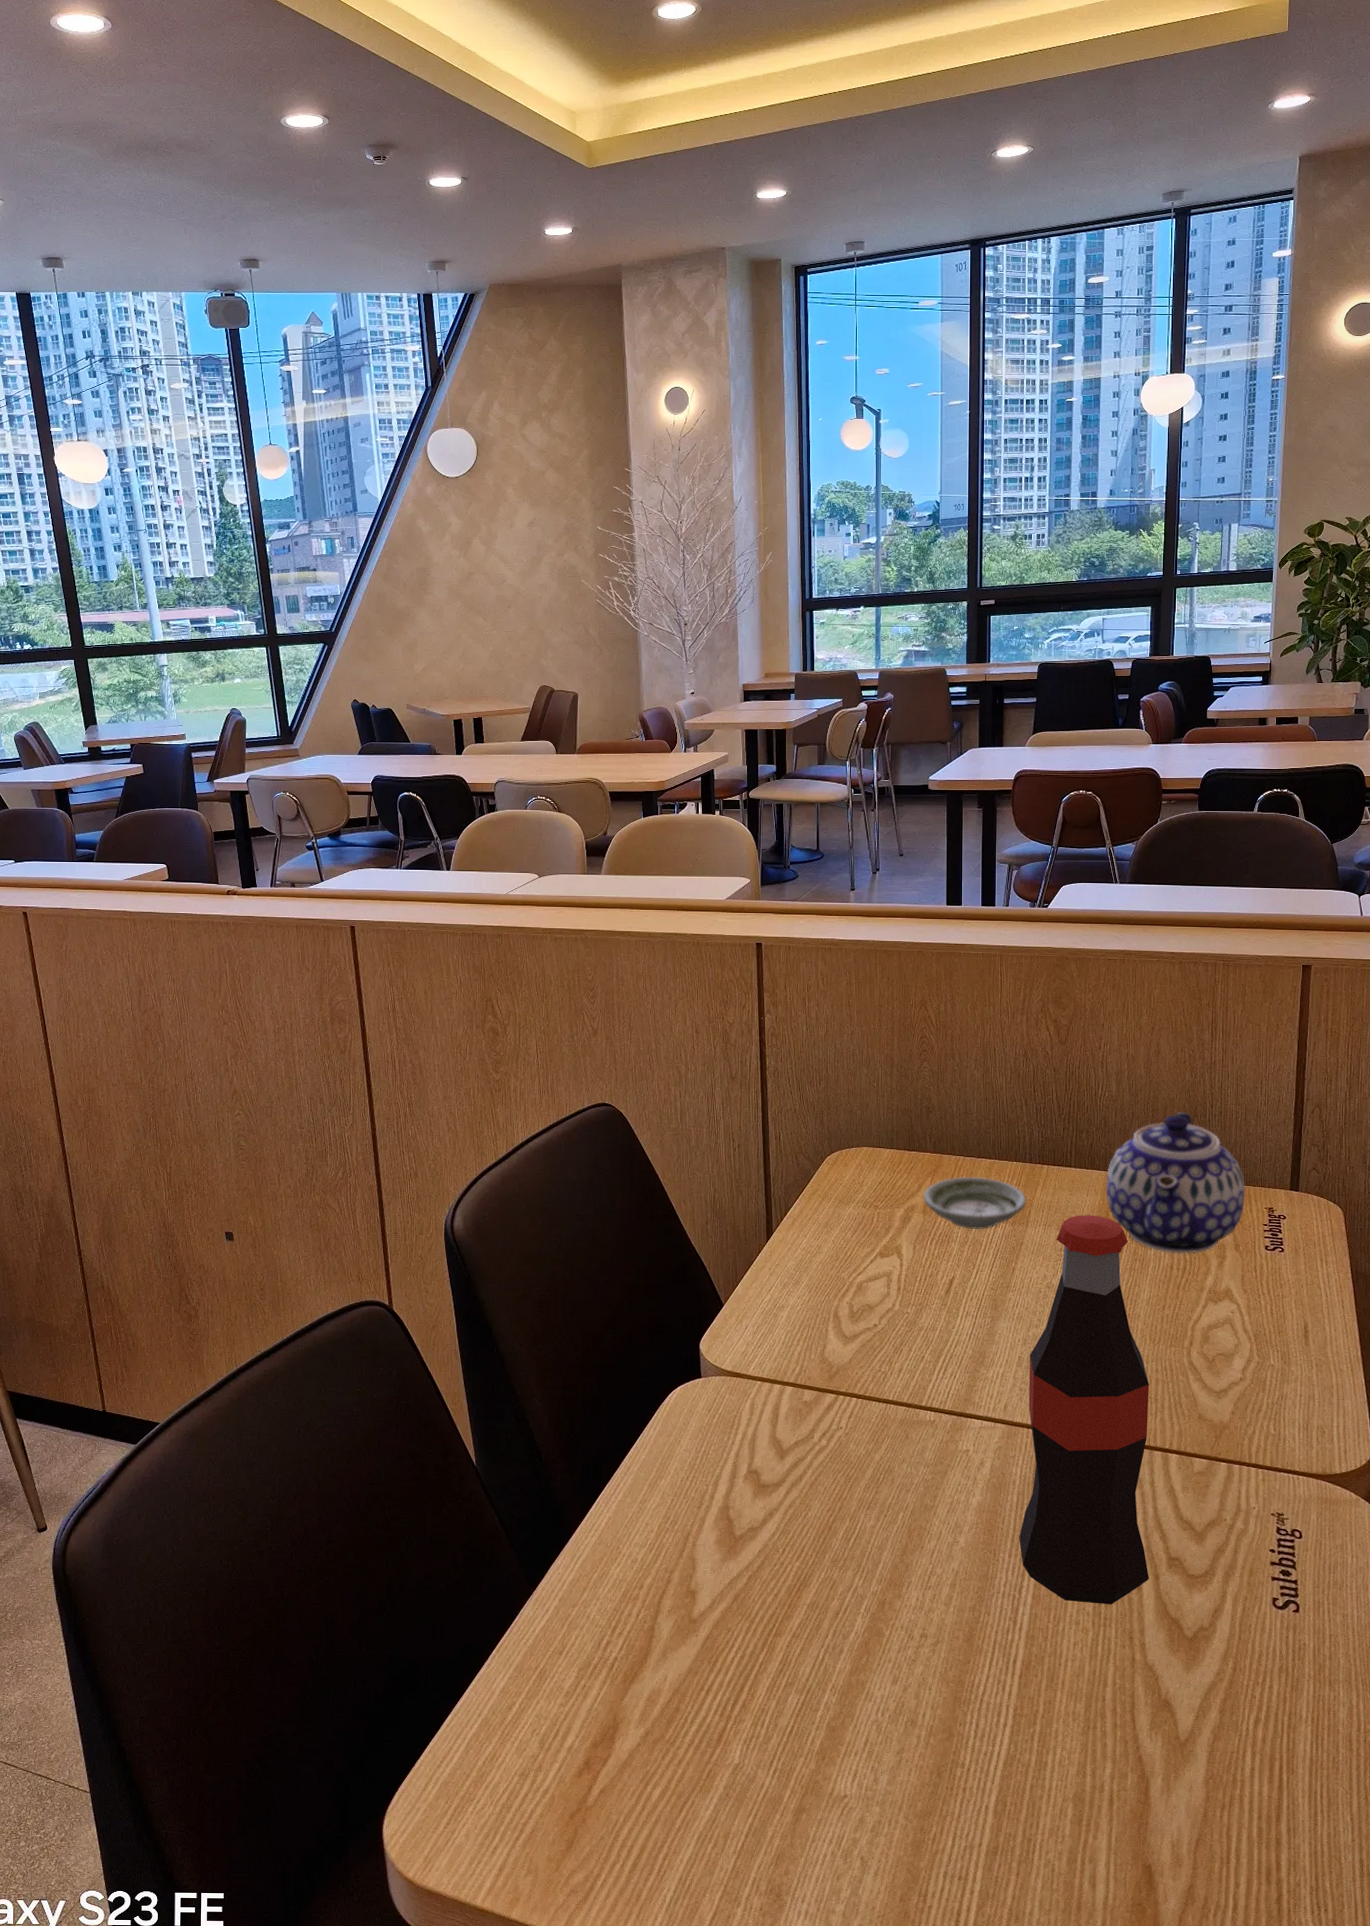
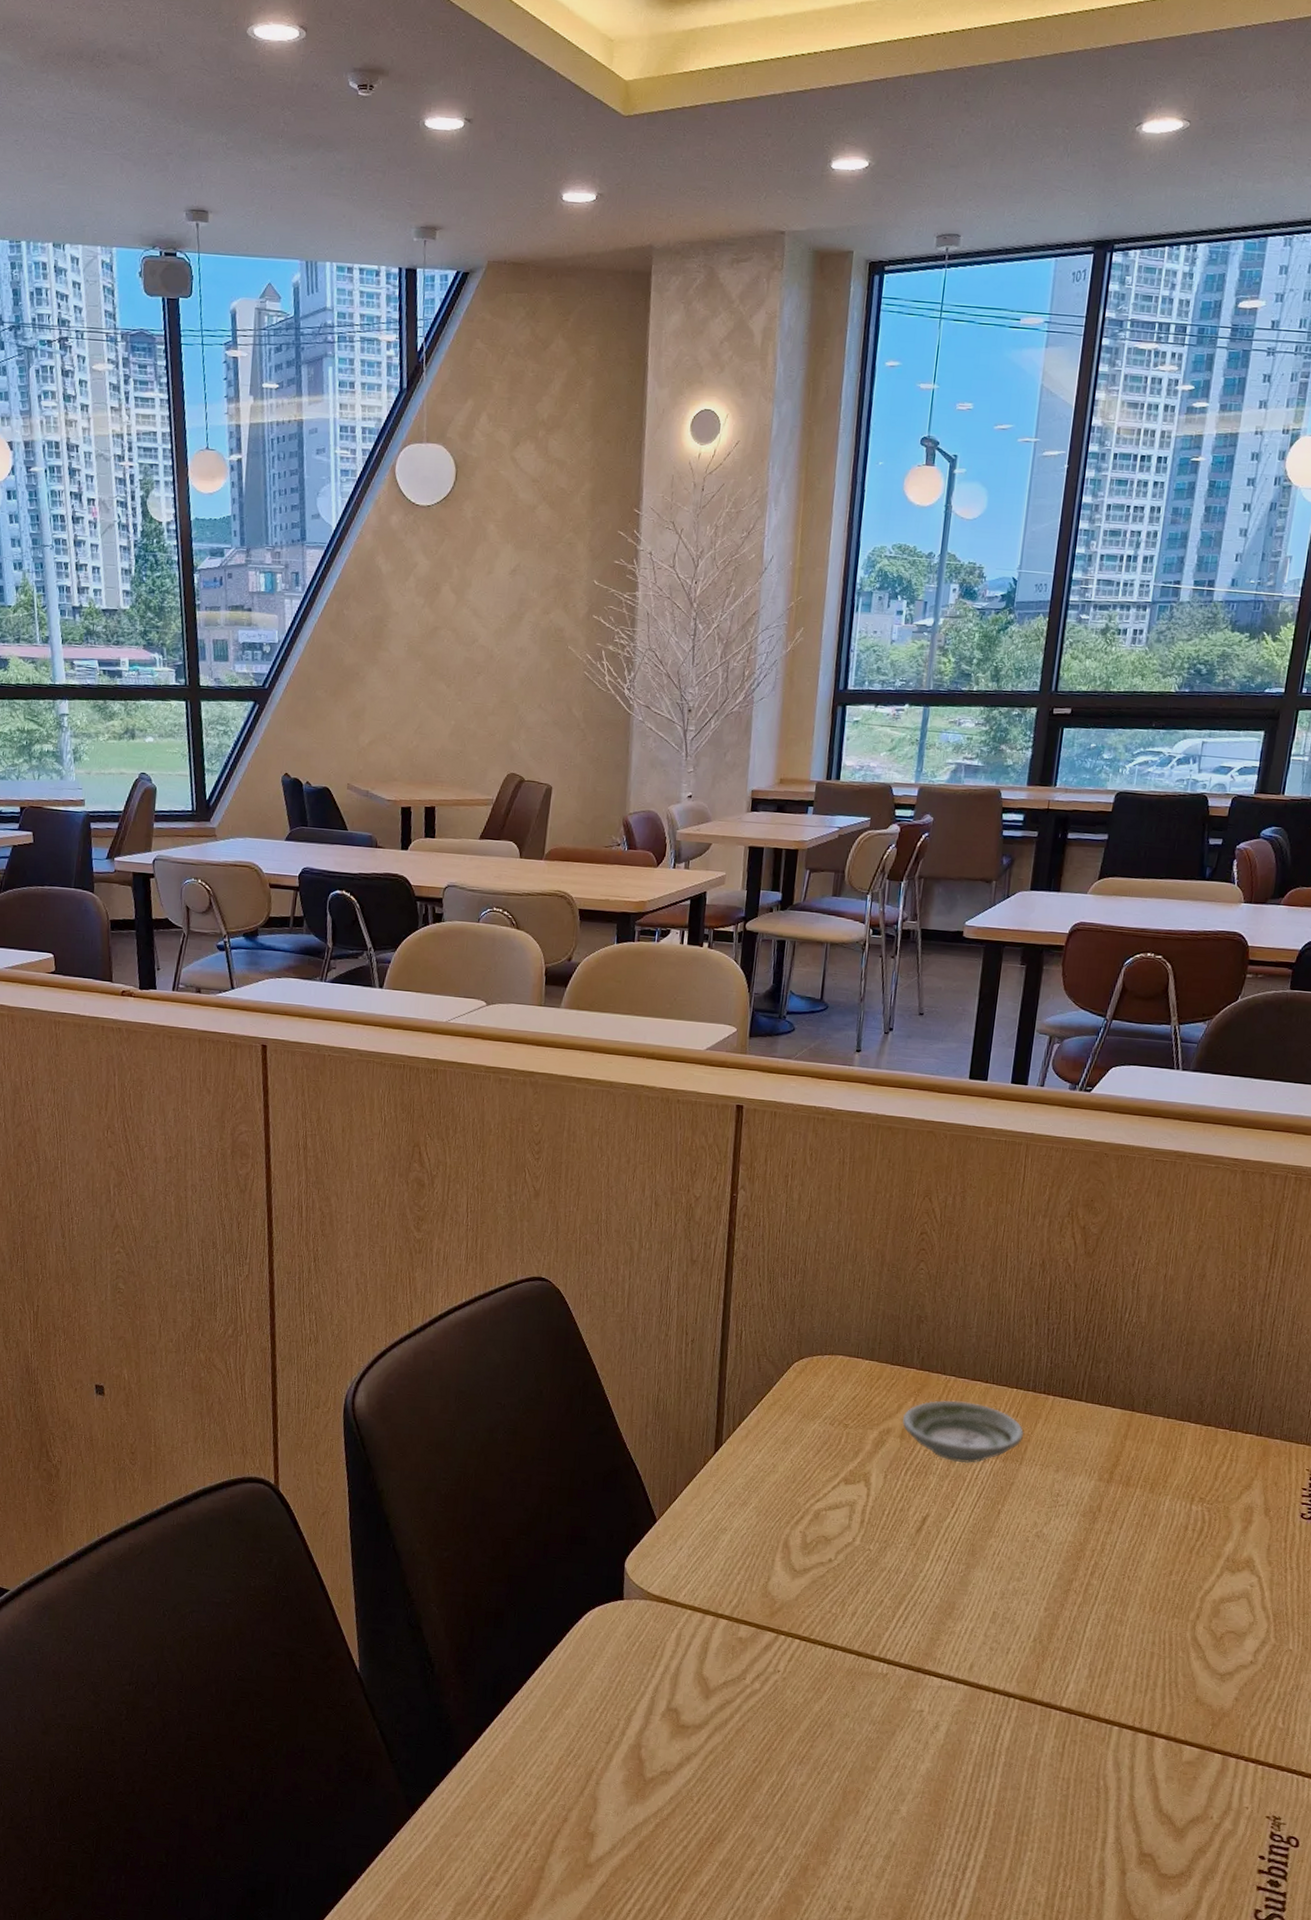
bottle: present [1019,1215,1149,1604] -> none [969,1457,1143,1897]
teapot: present [1106,1112,1246,1254] -> none [1119,1348,1287,1514]

